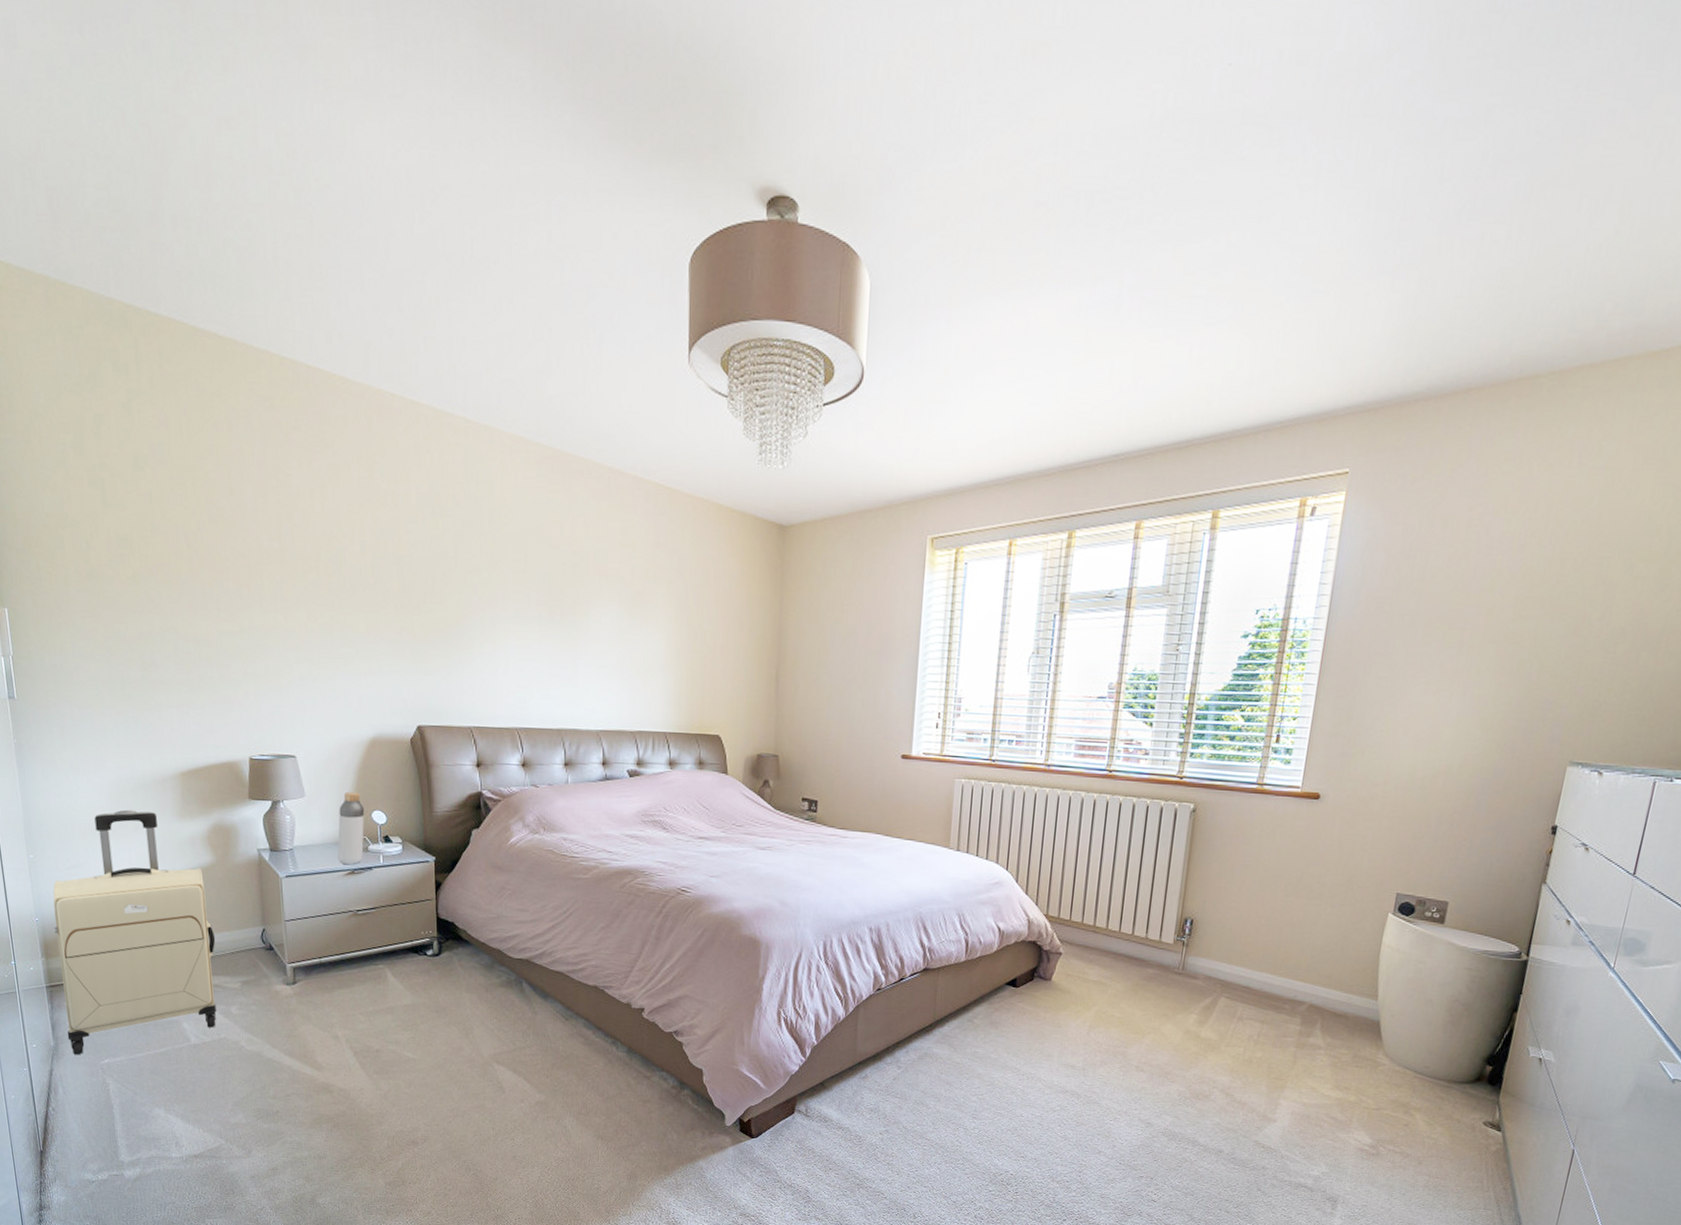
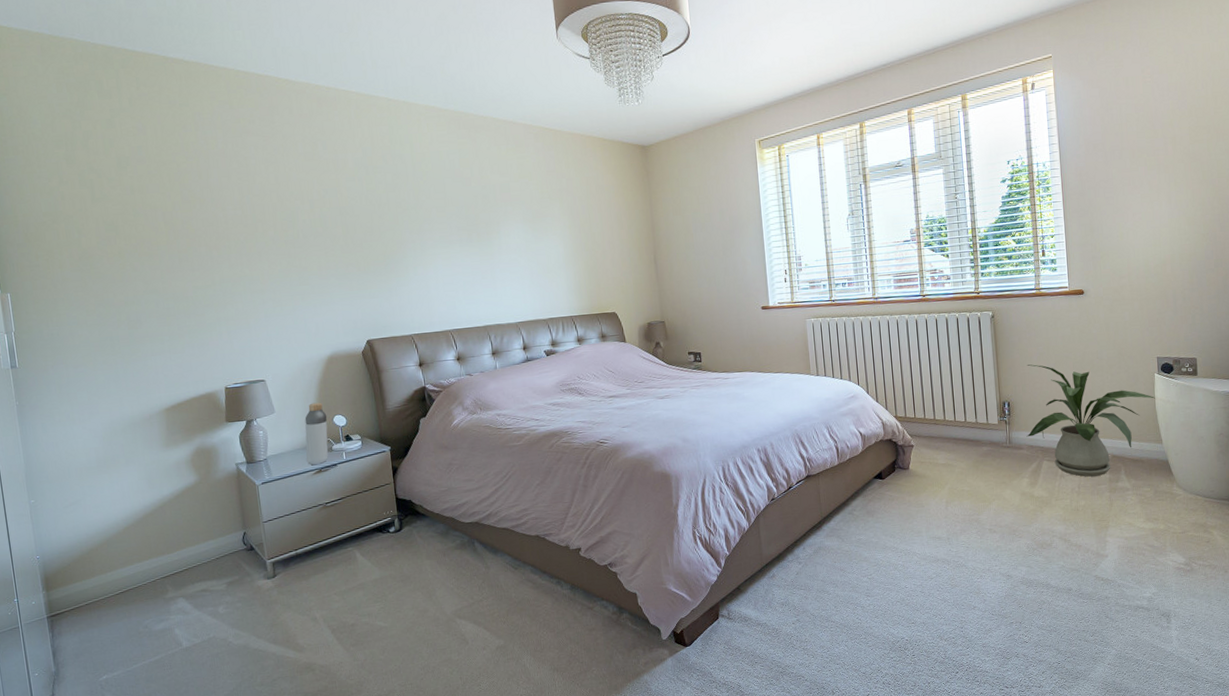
suitcase: present [52,809,217,1055] -> none [52,445,205,677]
house plant: none [1205,877,1382,1026] -> present [1026,364,1155,477]

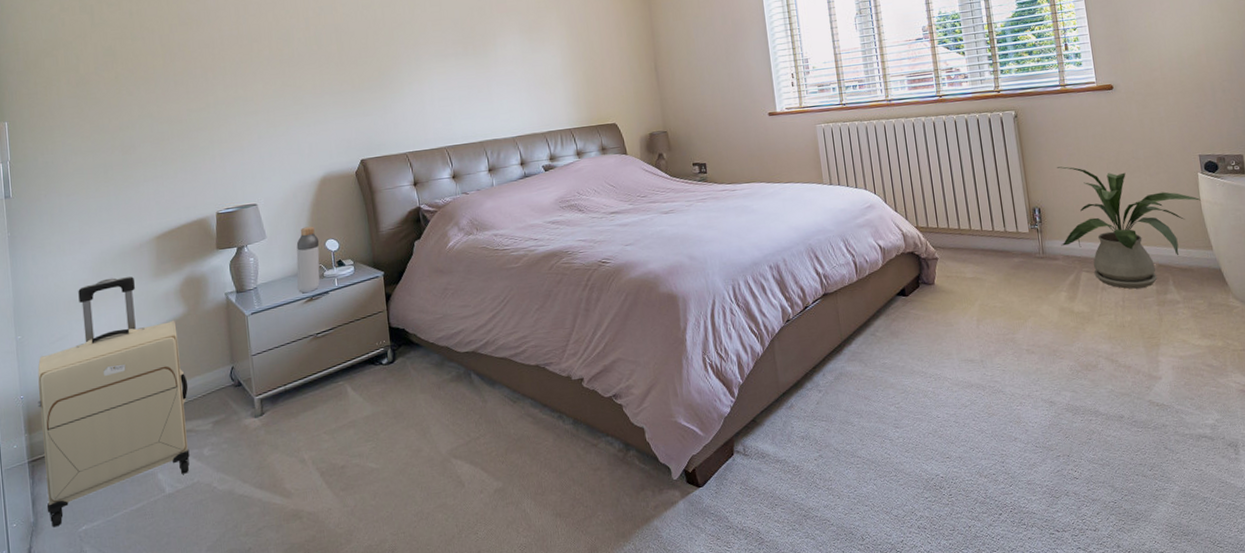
suitcase: none [52,445,205,677] -> present [37,276,190,528]

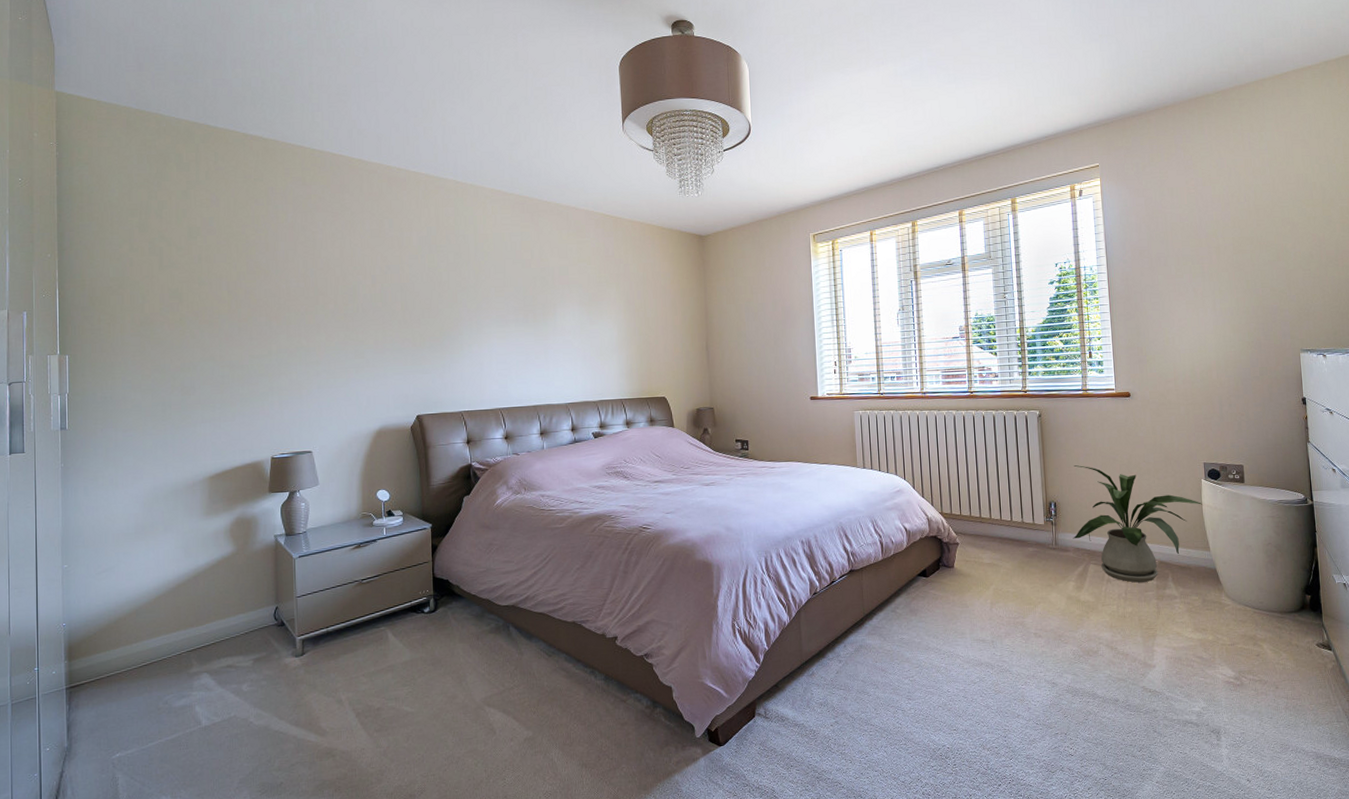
suitcase: present [37,276,190,528] -> none [80,513,232,753]
bottle: present [296,226,320,294] -> none [345,476,371,540]

